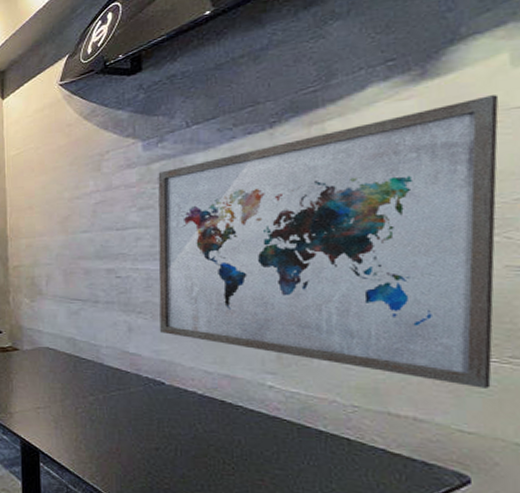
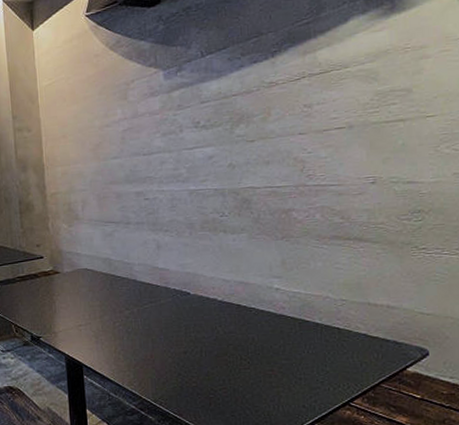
wall art: present [158,95,499,388] -> none [178,27,449,277]

